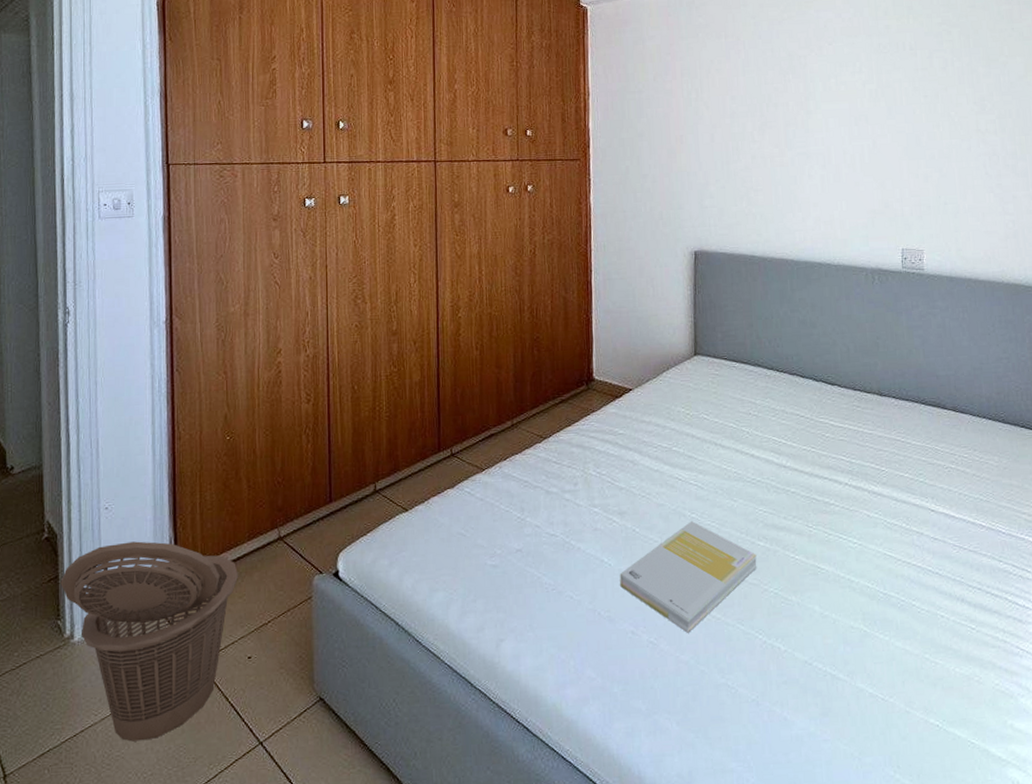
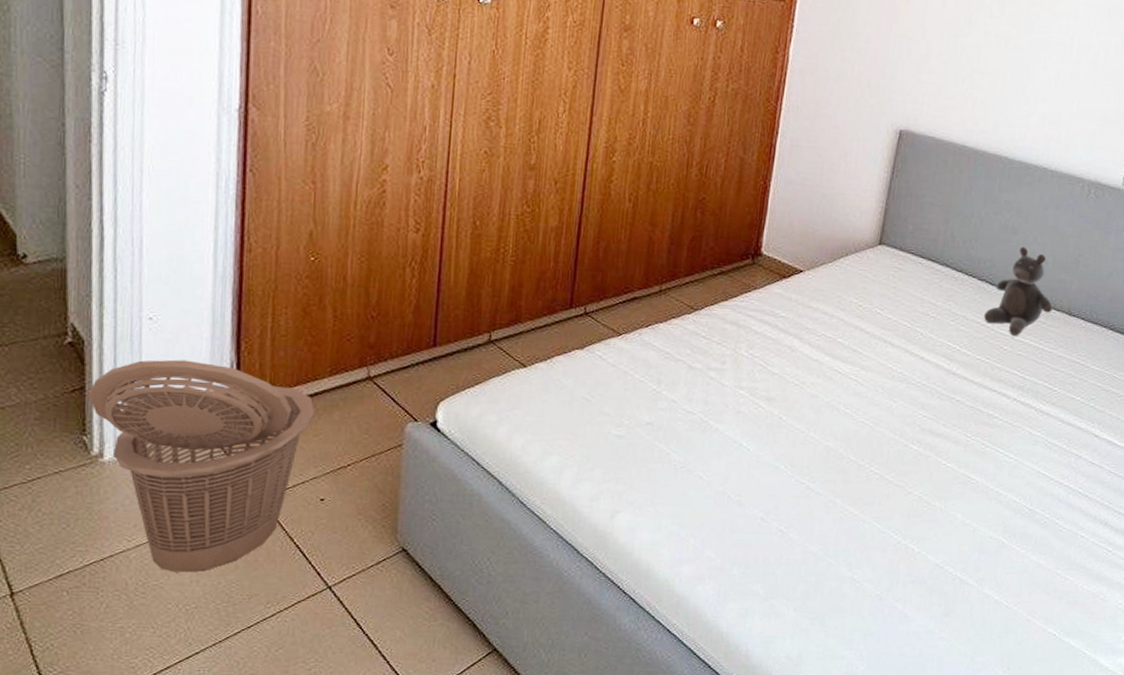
book: present [620,521,757,633] -> none [756,416,907,525]
teddy bear: none [801,338,863,423] -> present [984,246,1053,336]

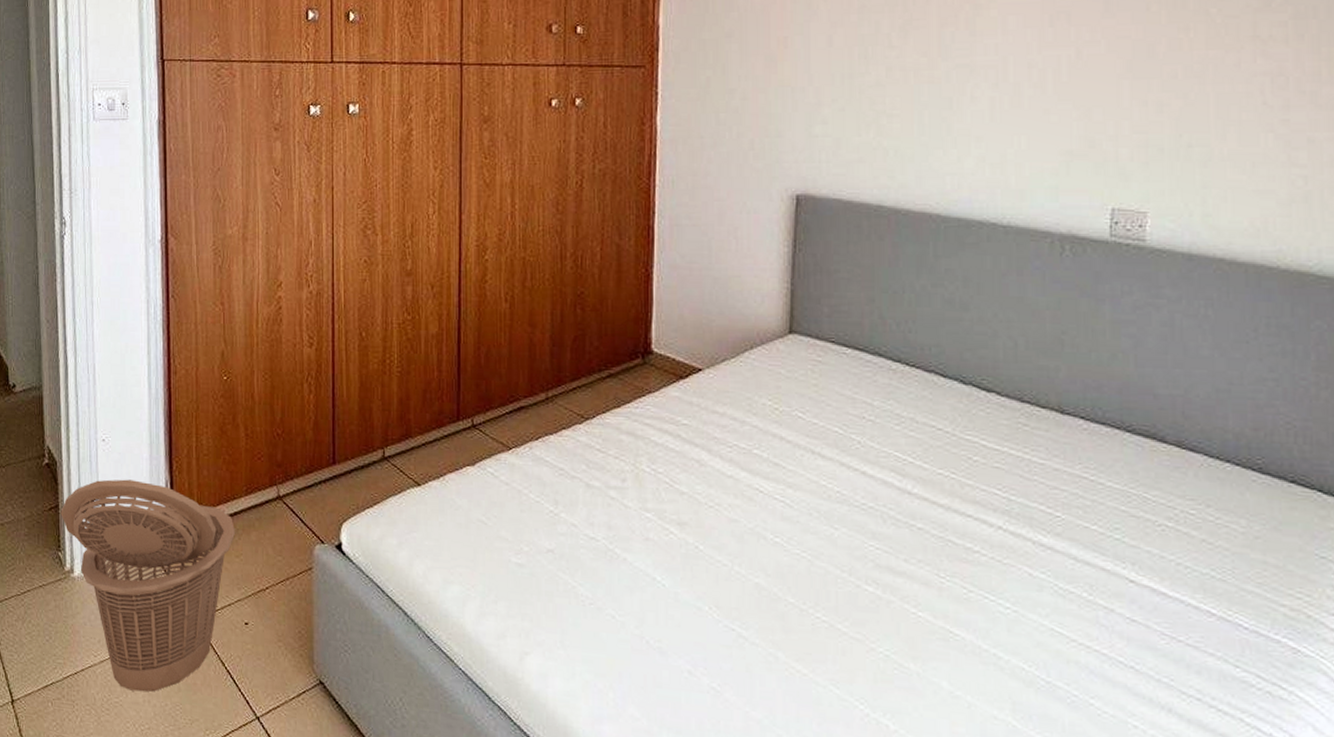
teddy bear: present [984,246,1053,336] -> none [939,325,1035,443]

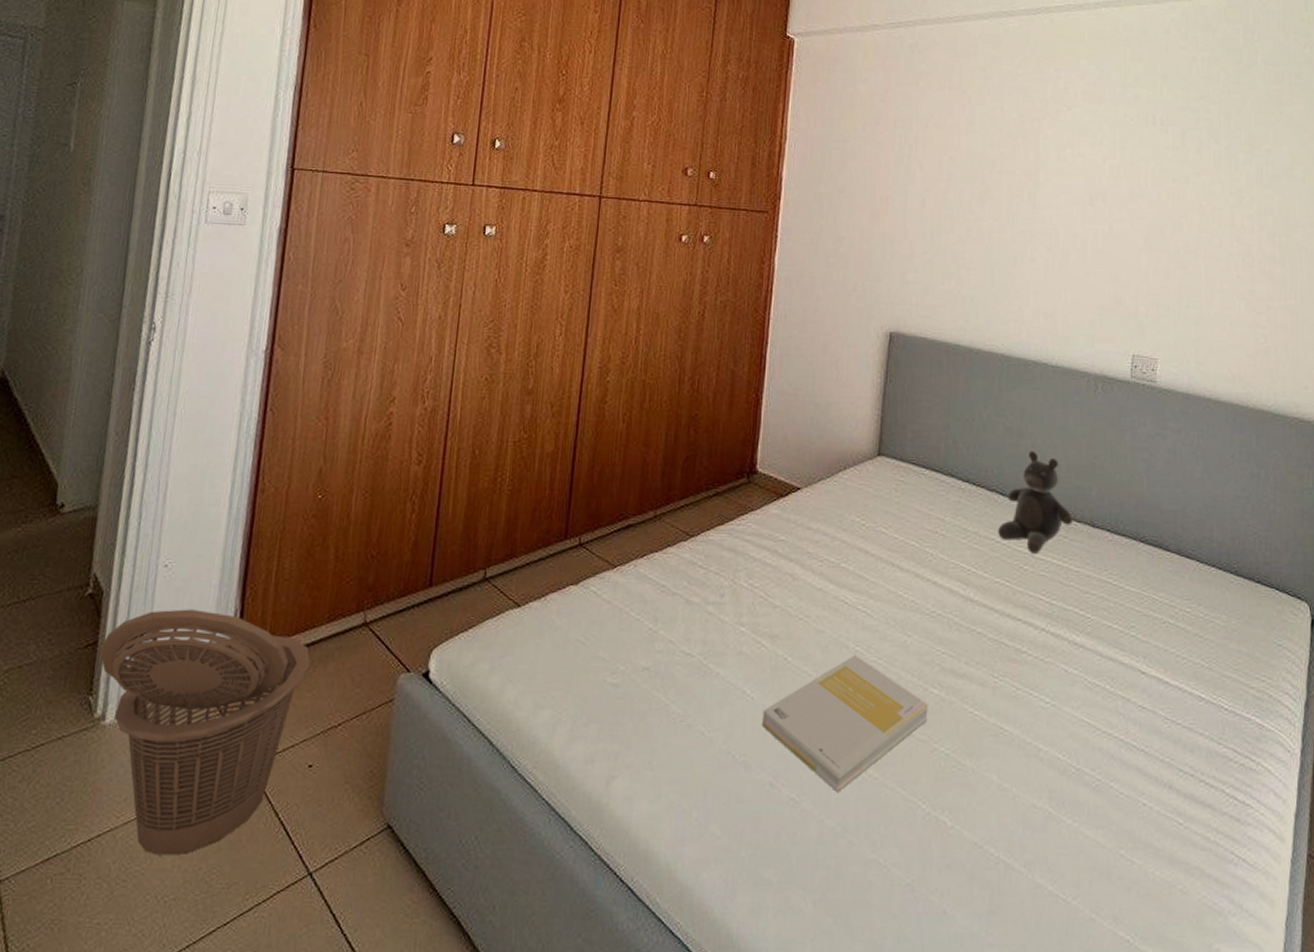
book: none [676,547,862,685] -> present [762,655,928,792]
teddy bear: none [939,325,1035,443] -> present [998,450,1073,553]

